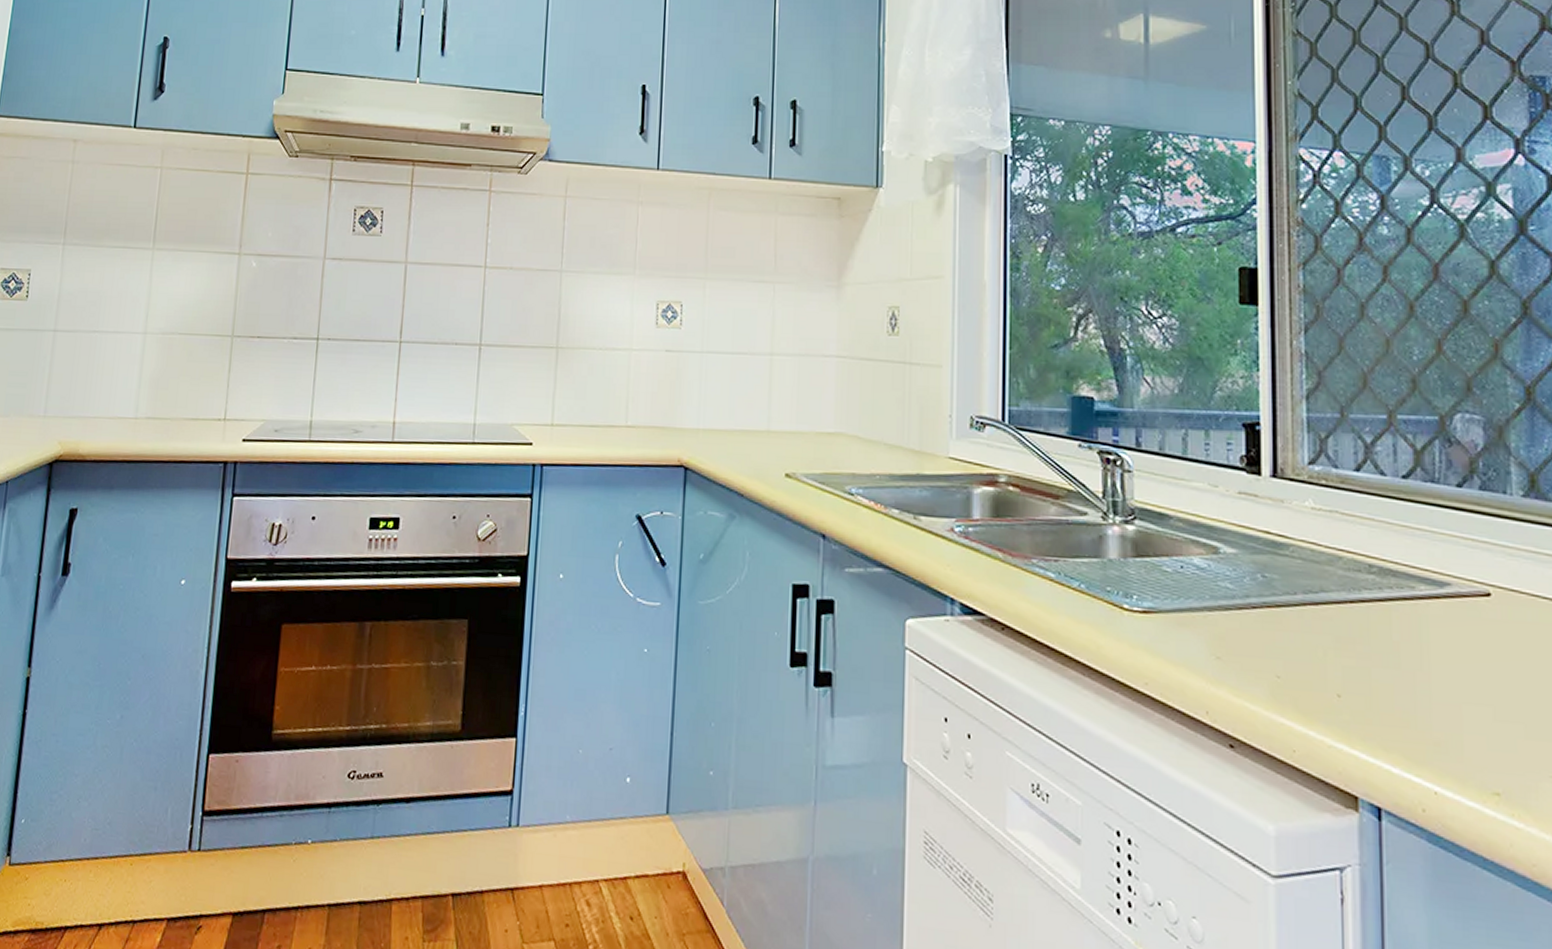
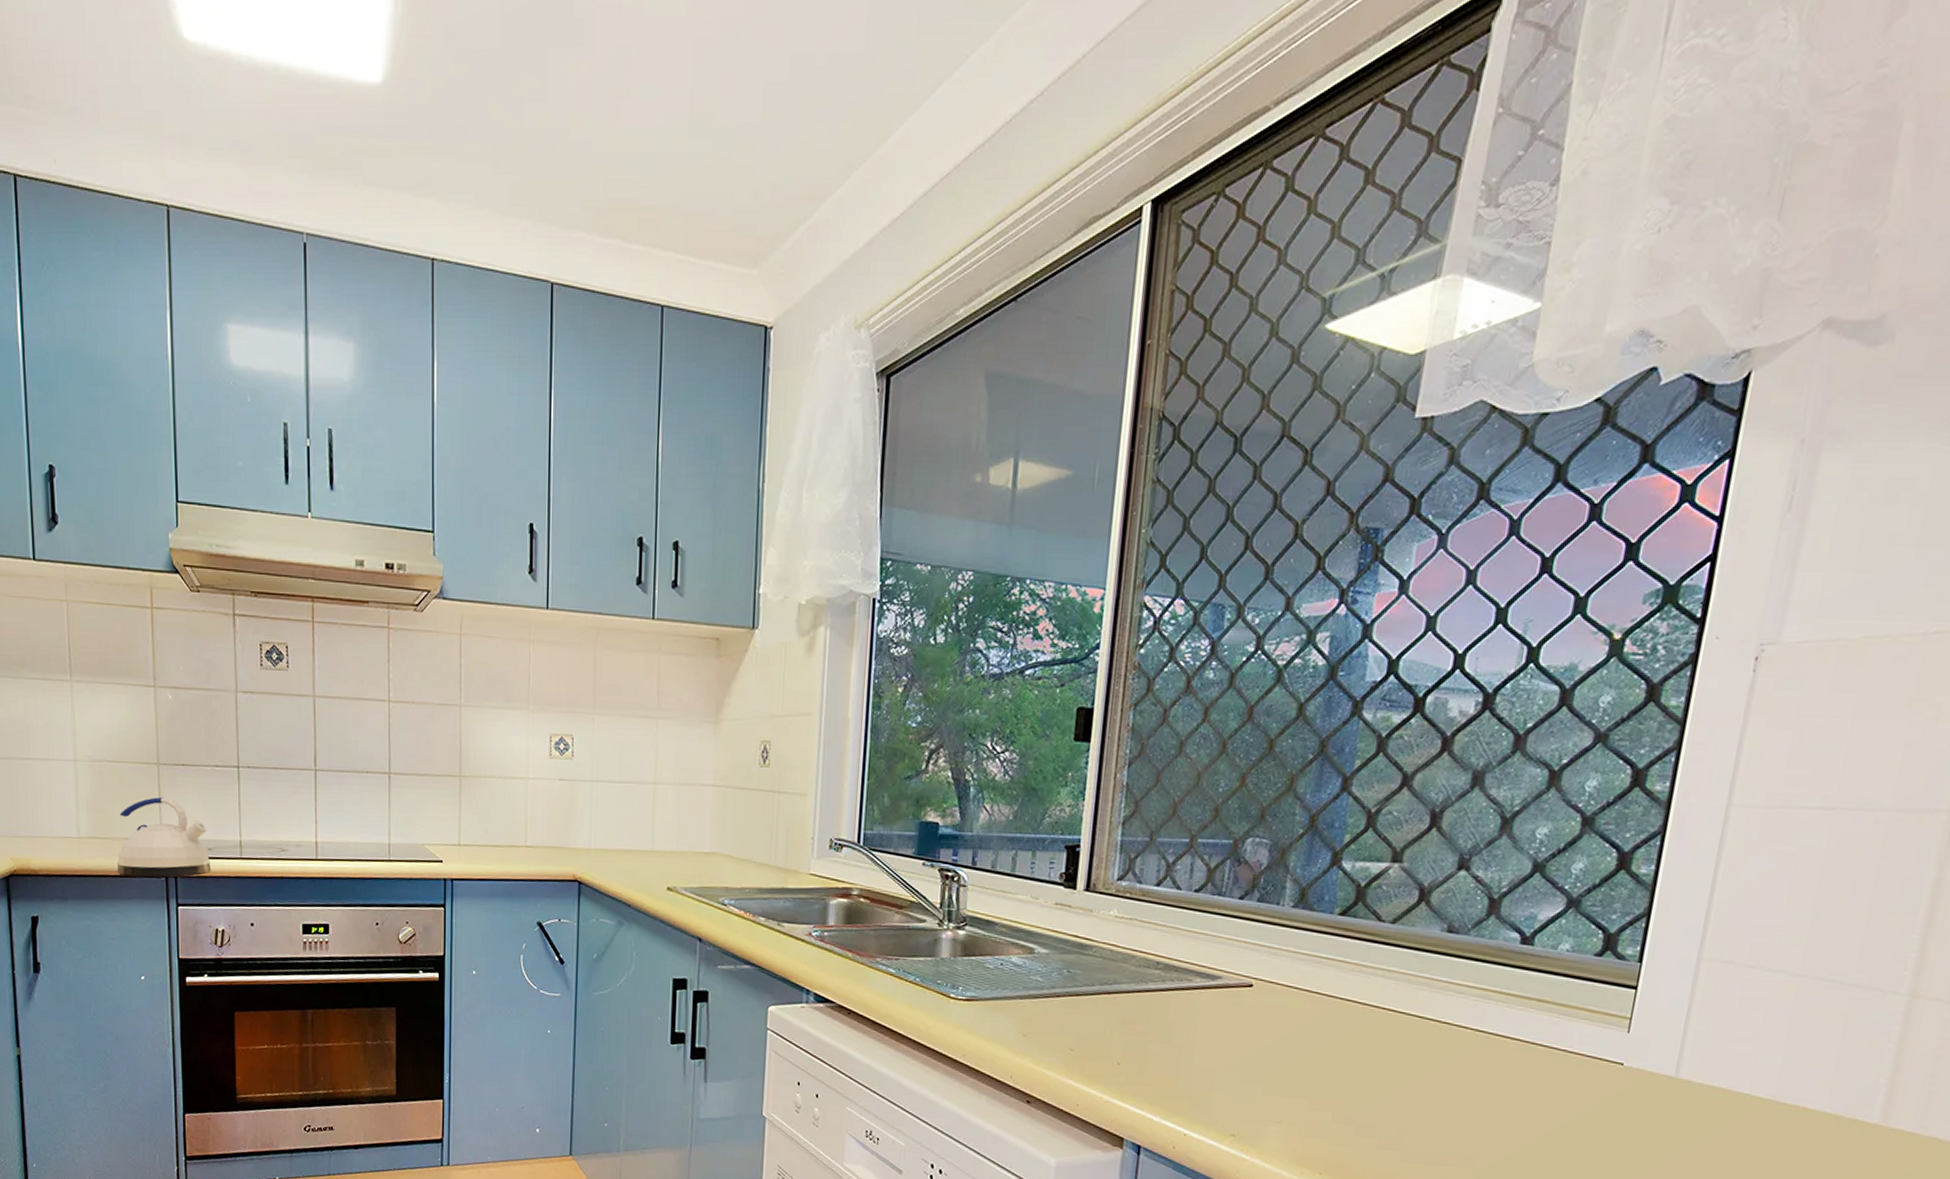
kettle: none [171,372,276,464] -> present [117,796,211,878]

